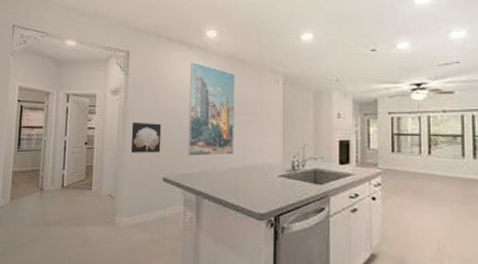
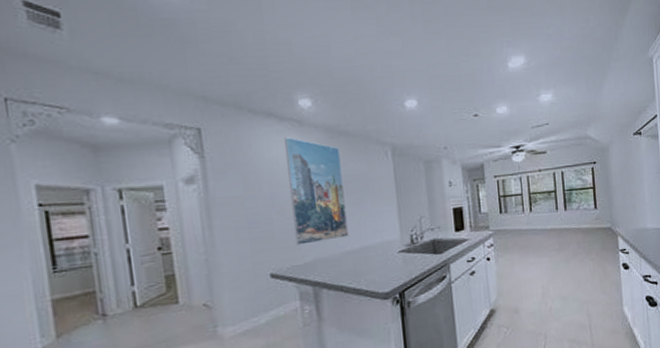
wall art: present [130,123,162,153] -> none [219,212,263,251]

